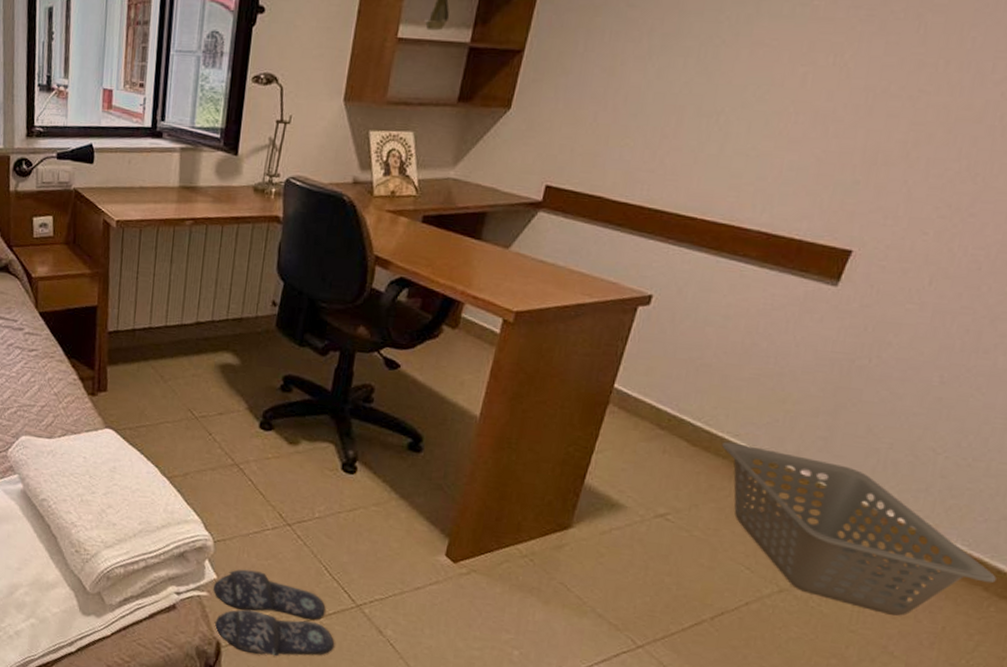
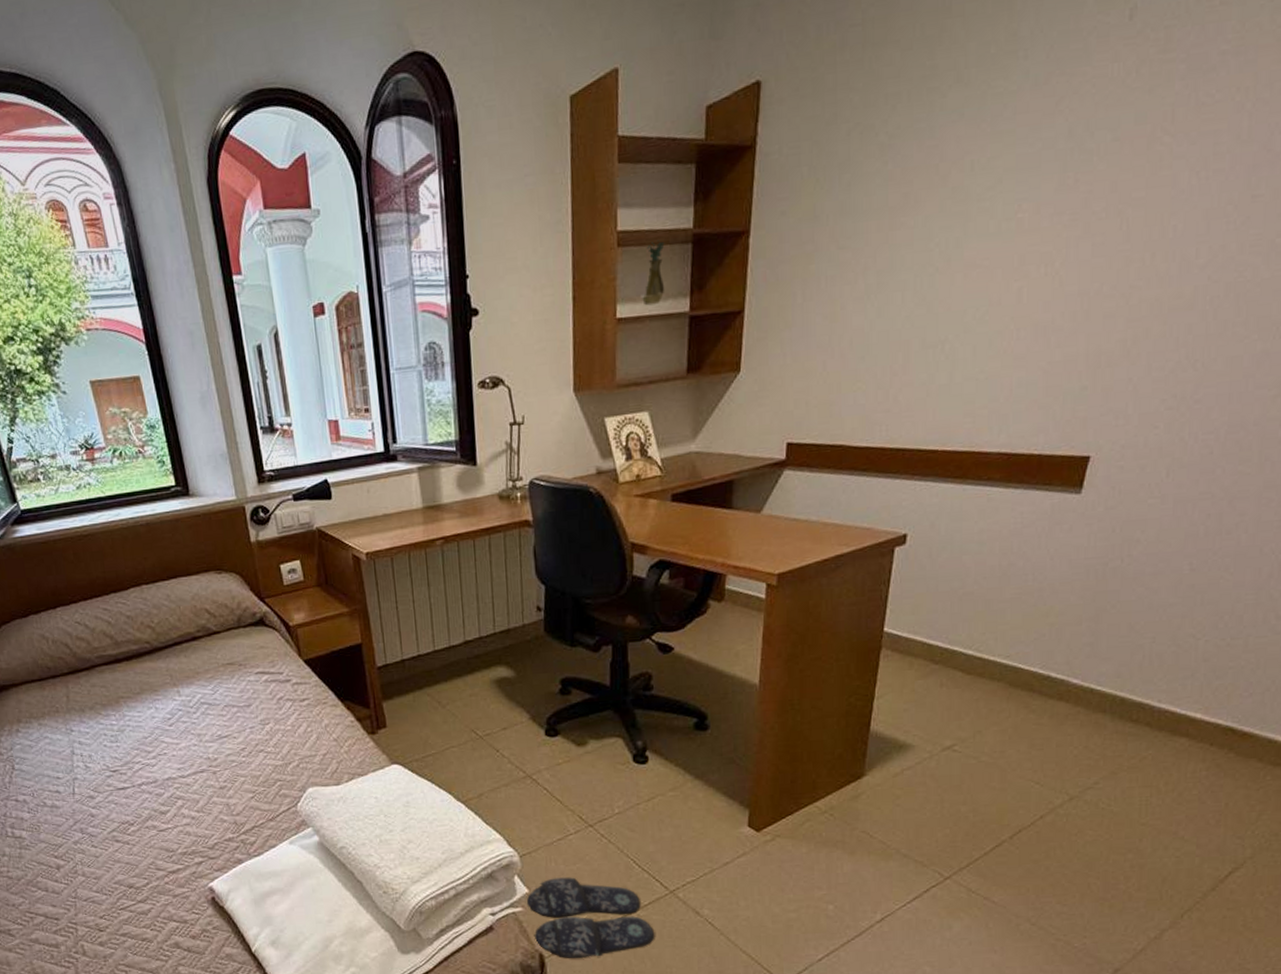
laundry basket: present [721,441,996,616] -> none [994,664,1268,802]

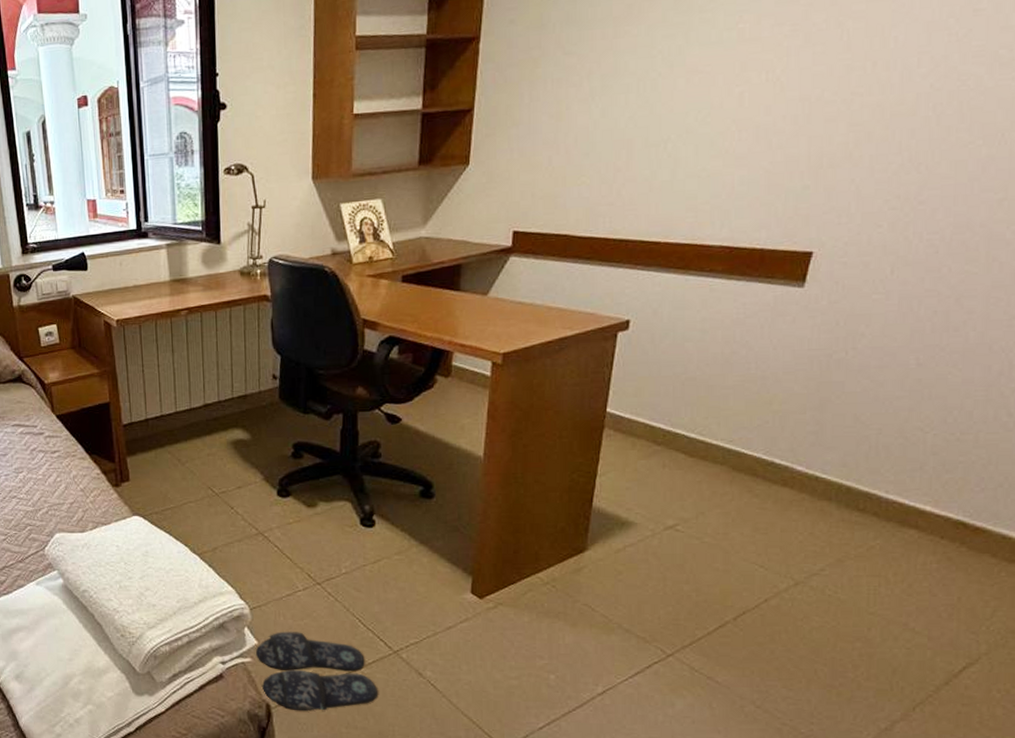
vase: present [640,240,665,306] -> none [376,44,400,103]

